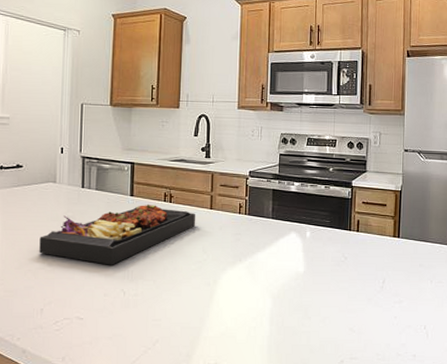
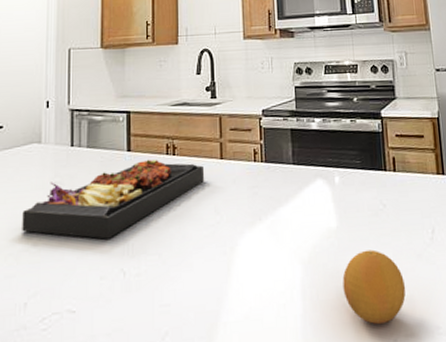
fruit: none [304,292,356,348] -> present [342,249,406,324]

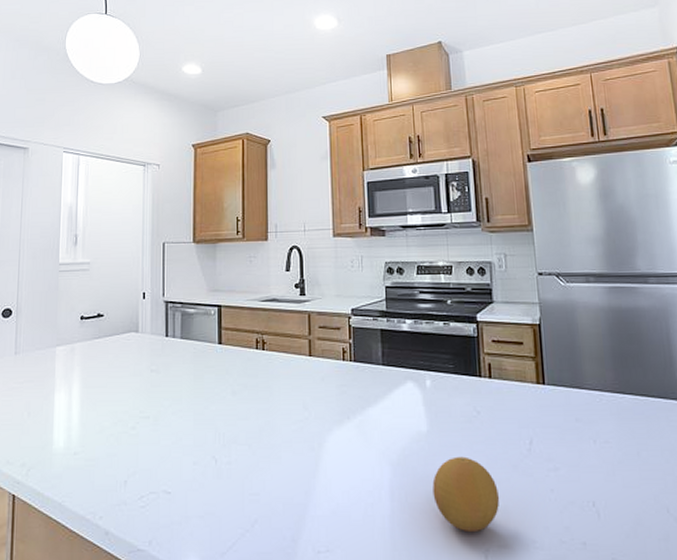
food platter: present [22,159,205,240] -> none [122,352,294,427]

